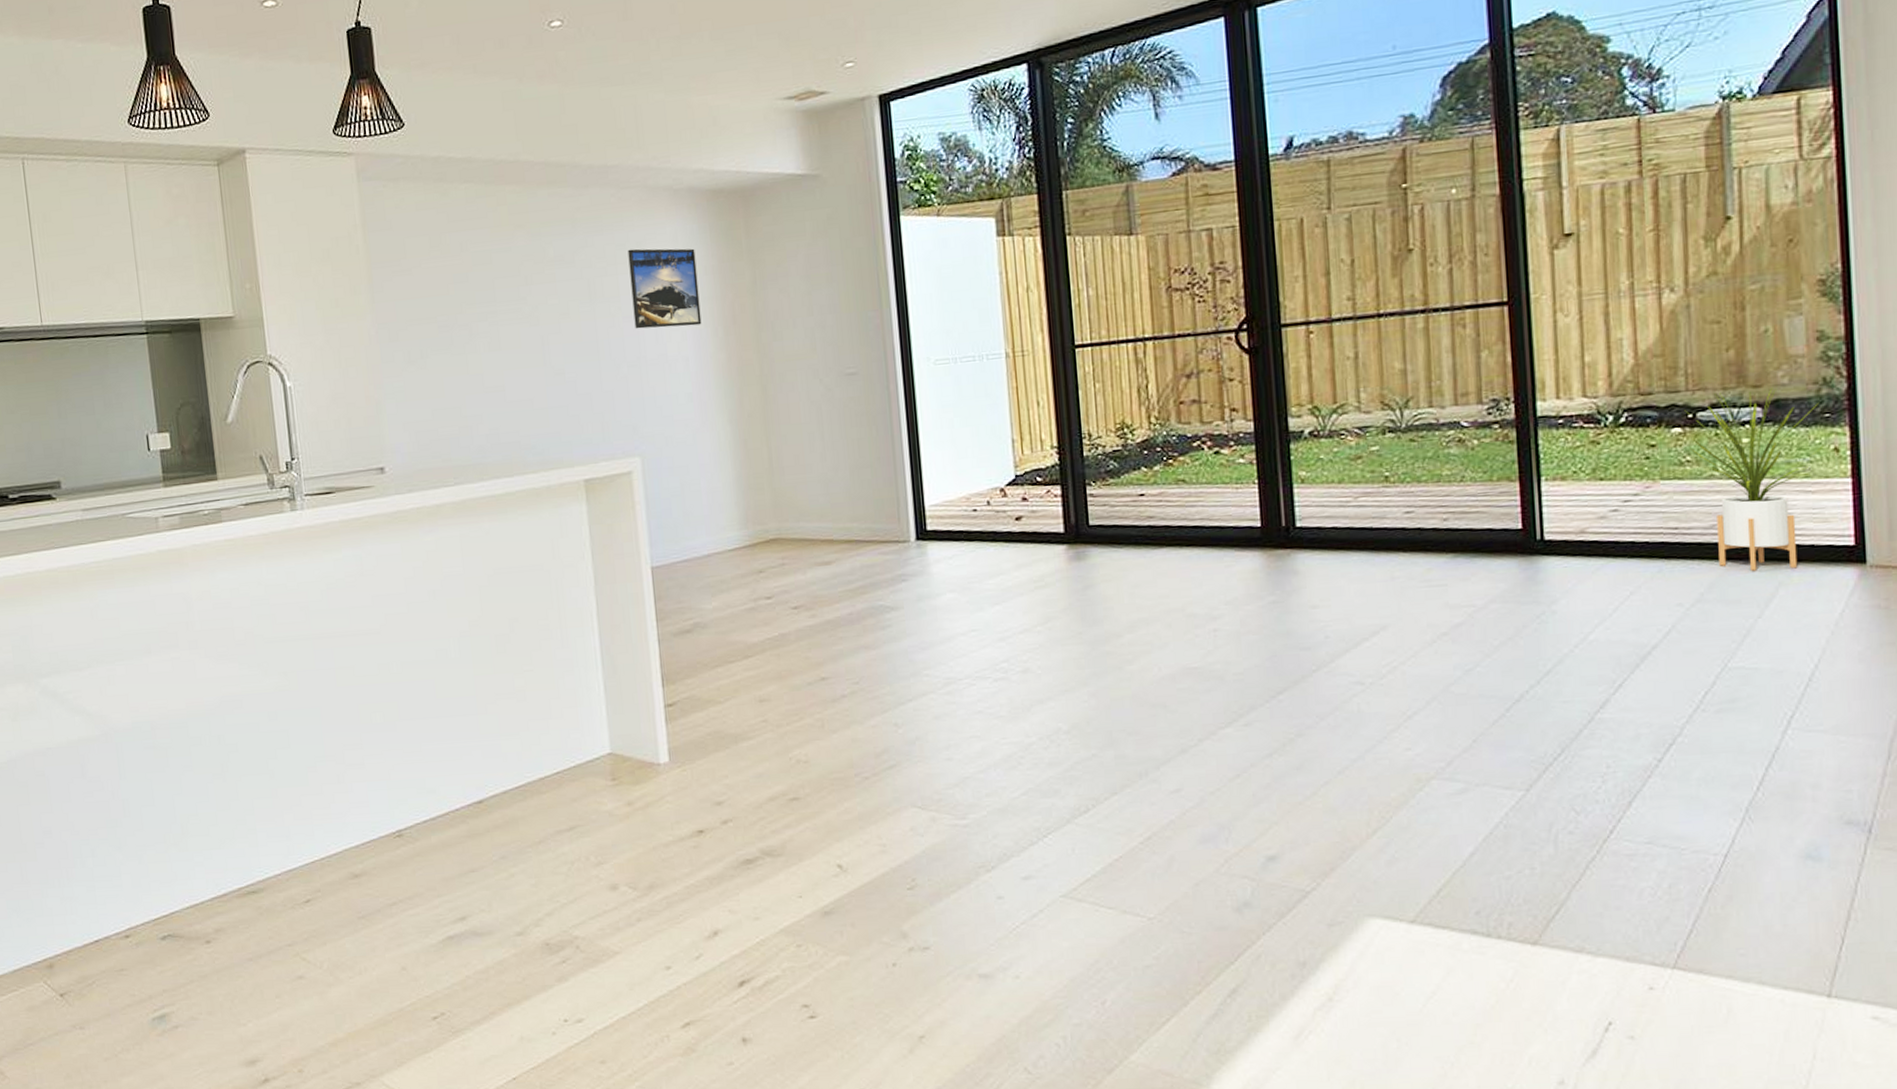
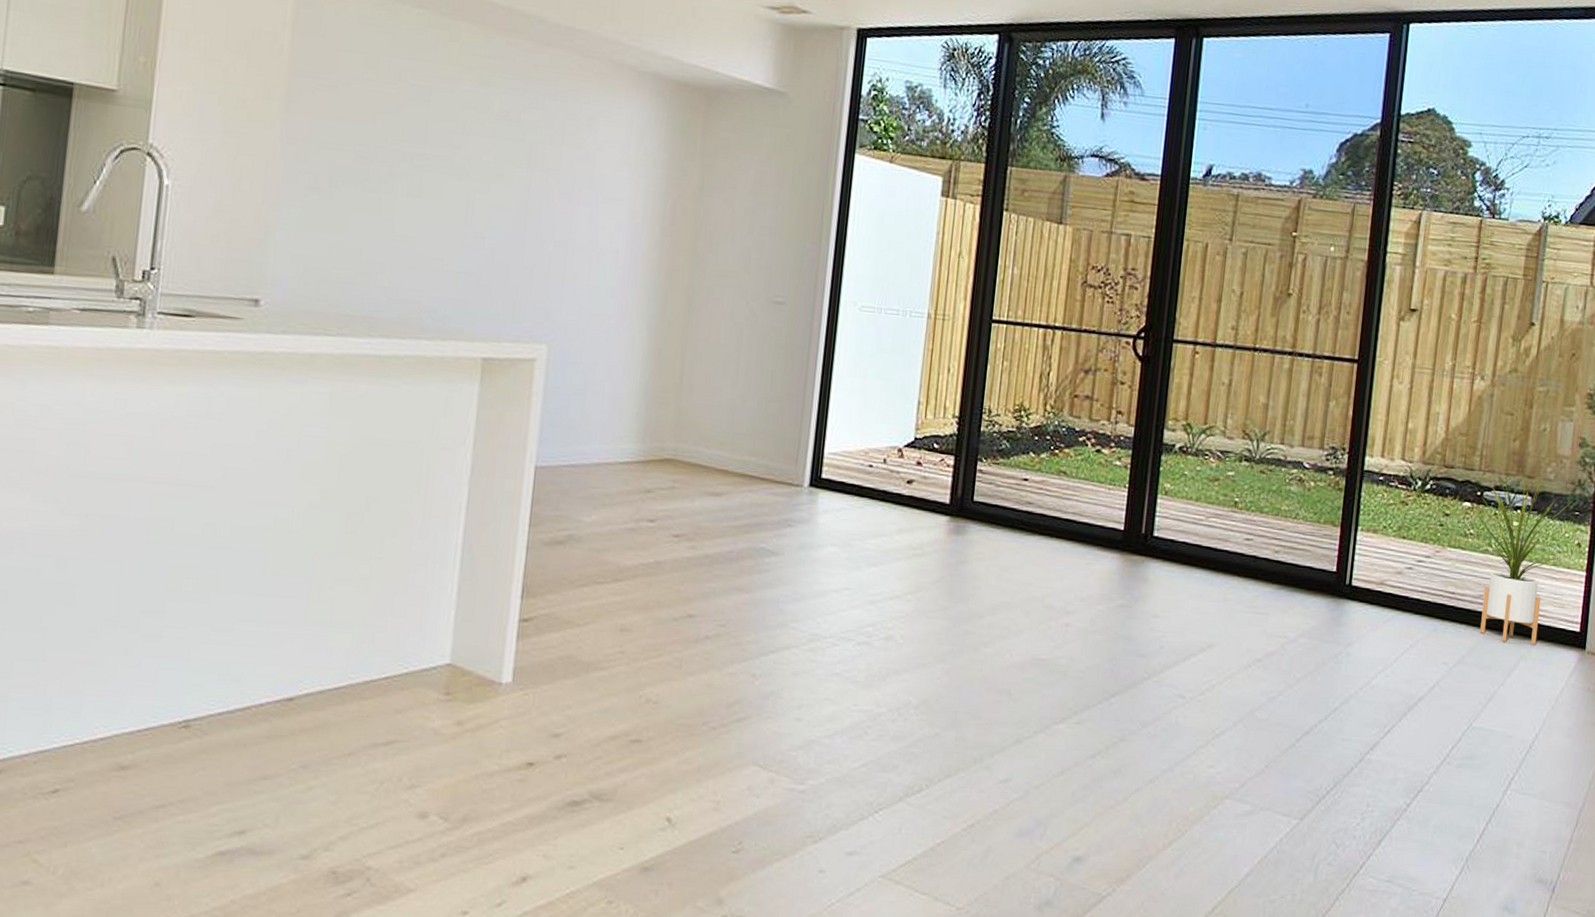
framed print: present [628,248,702,329] -> none [570,122,648,219]

